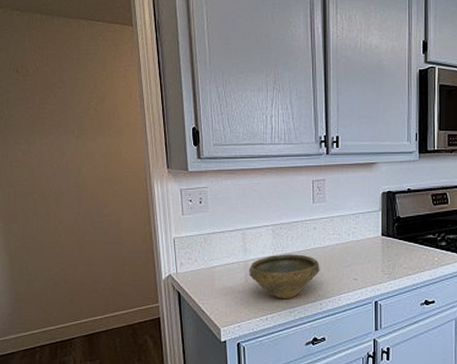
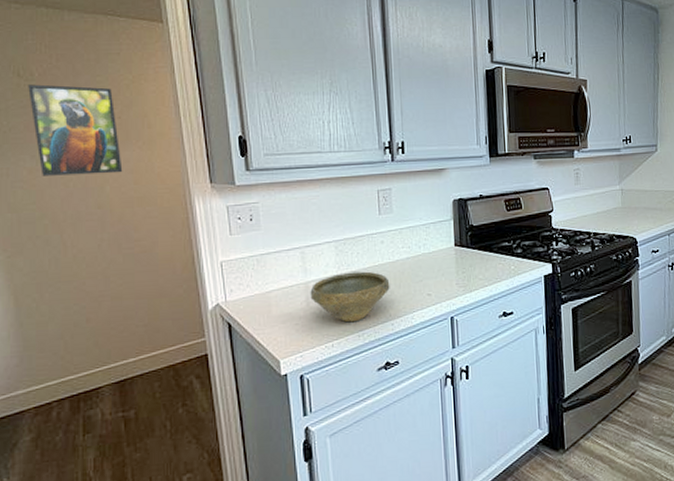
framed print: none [24,80,97,158] -> present [28,84,123,176]

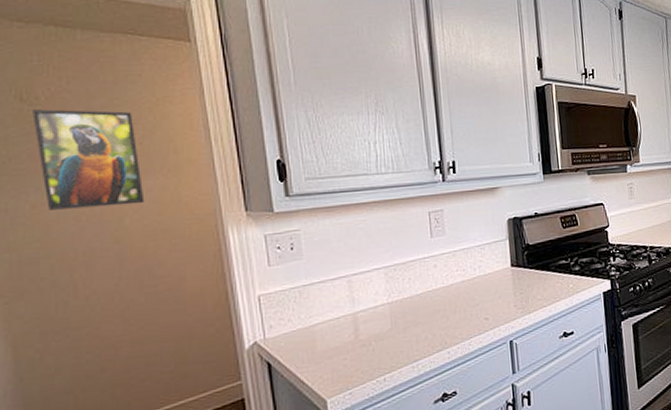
bowl: present [310,271,390,323] -> none [359,297,445,354]

